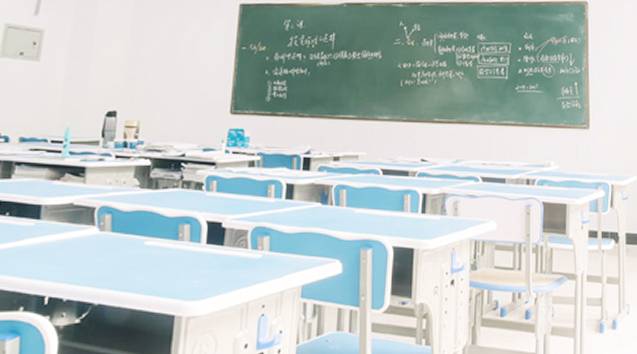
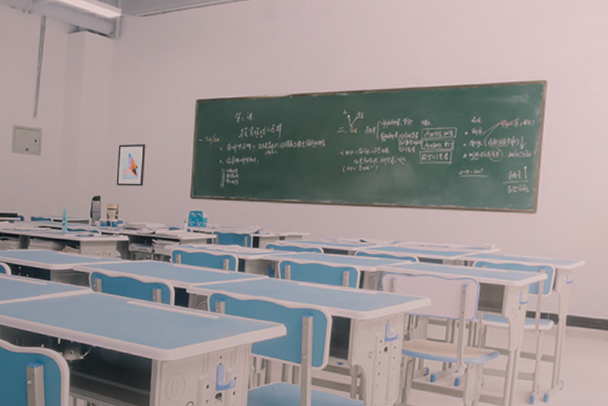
wall art: none [138,50,178,100] -> present [116,143,146,187]

